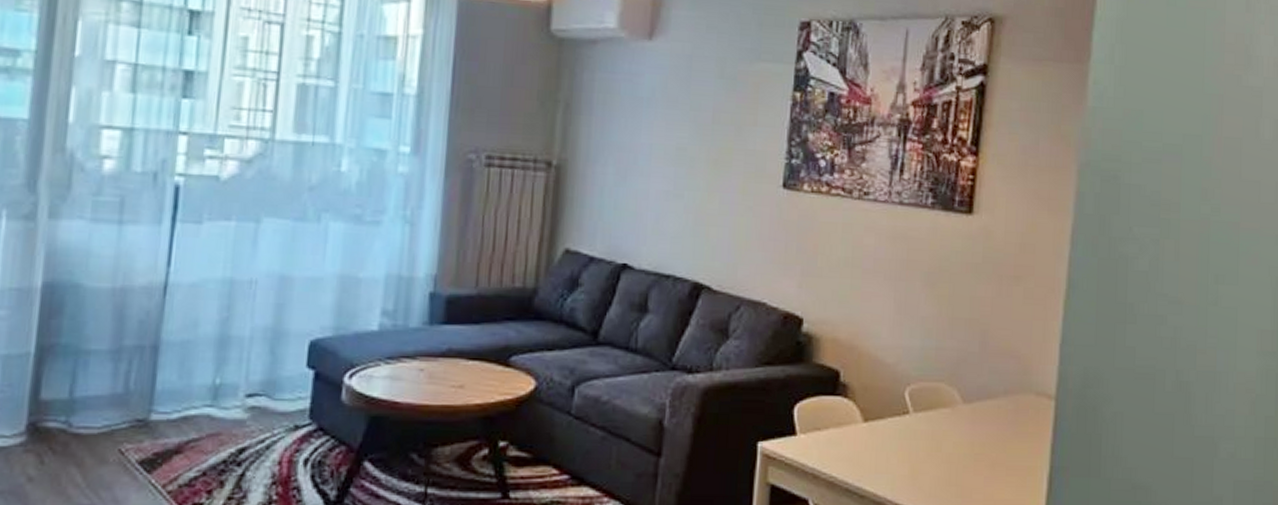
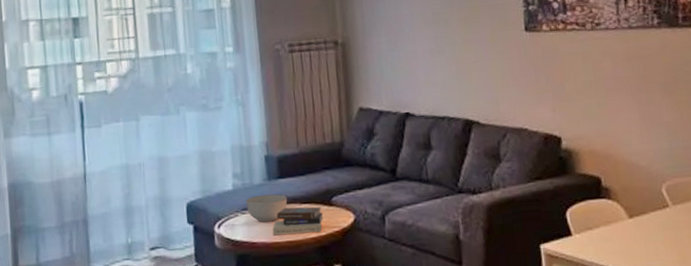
bowl: none [393,342,452,378] -> present [245,194,288,223]
books: none [423,362,496,400] -> present [272,206,324,236]

